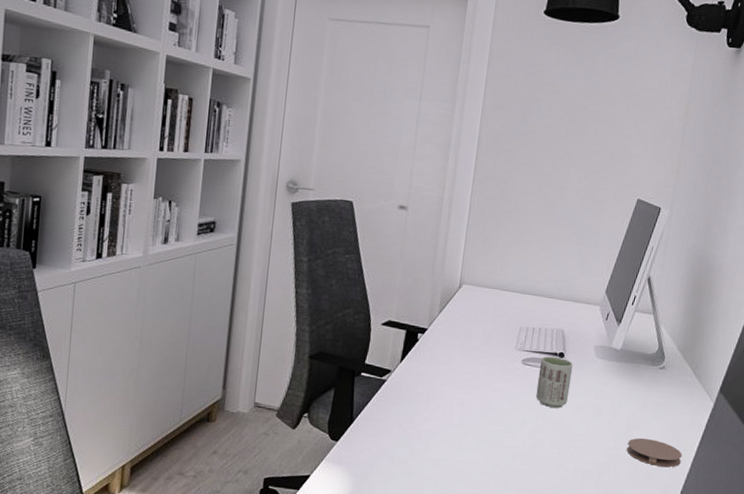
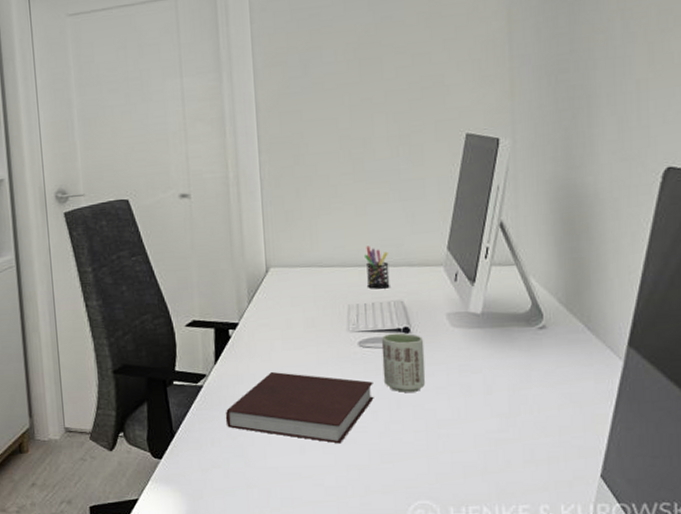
notebook: none [400,375,527,445] -> present [225,371,374,444]
pen holder: none [538,279,560,318] -> present [365,246,390,289]
coaster: present [627,438,682,468] -> none [515,415,593,447]

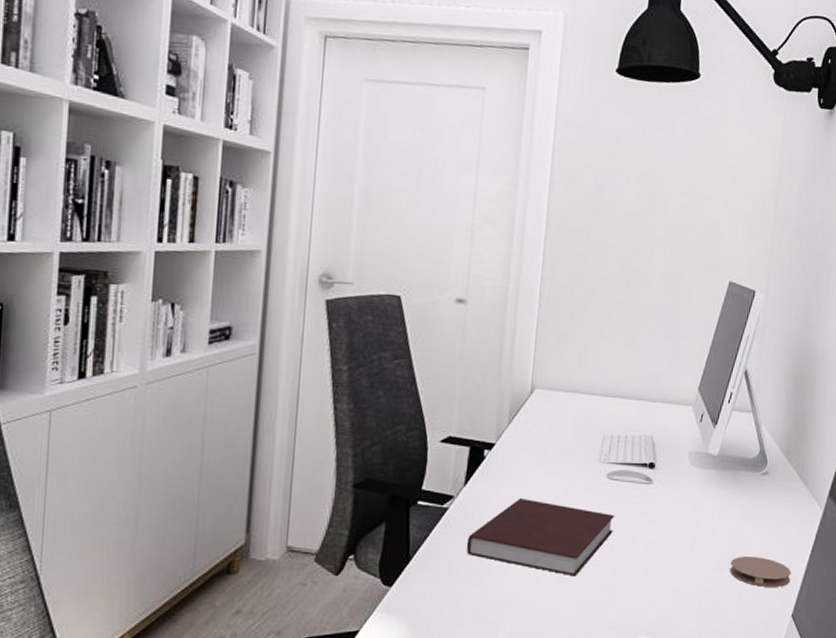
pen holder: present [365,246,390,289] -> none [624,378,647,422]
cup: present [381,332,426,392] -> none [624,467,666,527]
coaster: none [515,415,593,447] -> present [730,557,791,588]

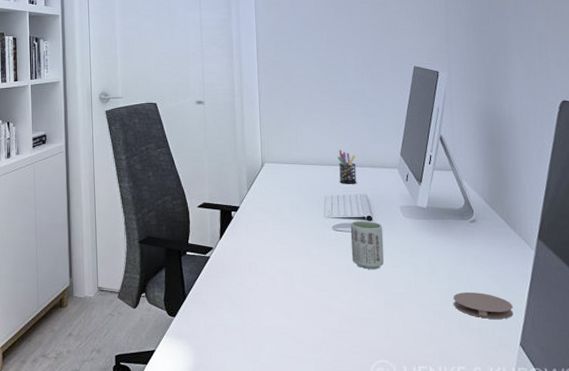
notebook: present [466,497,615,577] -> none [227,247,344,310]
pen holder: none [624,378,647,422] -> present [338,149,357,184]
cup: none [624,467,666,527] -> present [350,220,384,269]

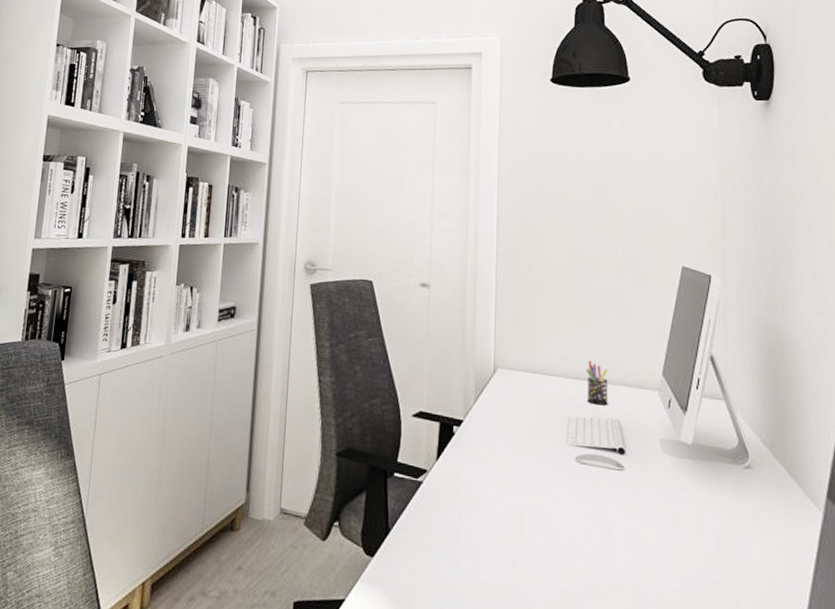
cup: present [350,220,384,269] -> none [597,452,638,518]
coaster: present [453,293,513,320] -> none [722,559,795,600]

